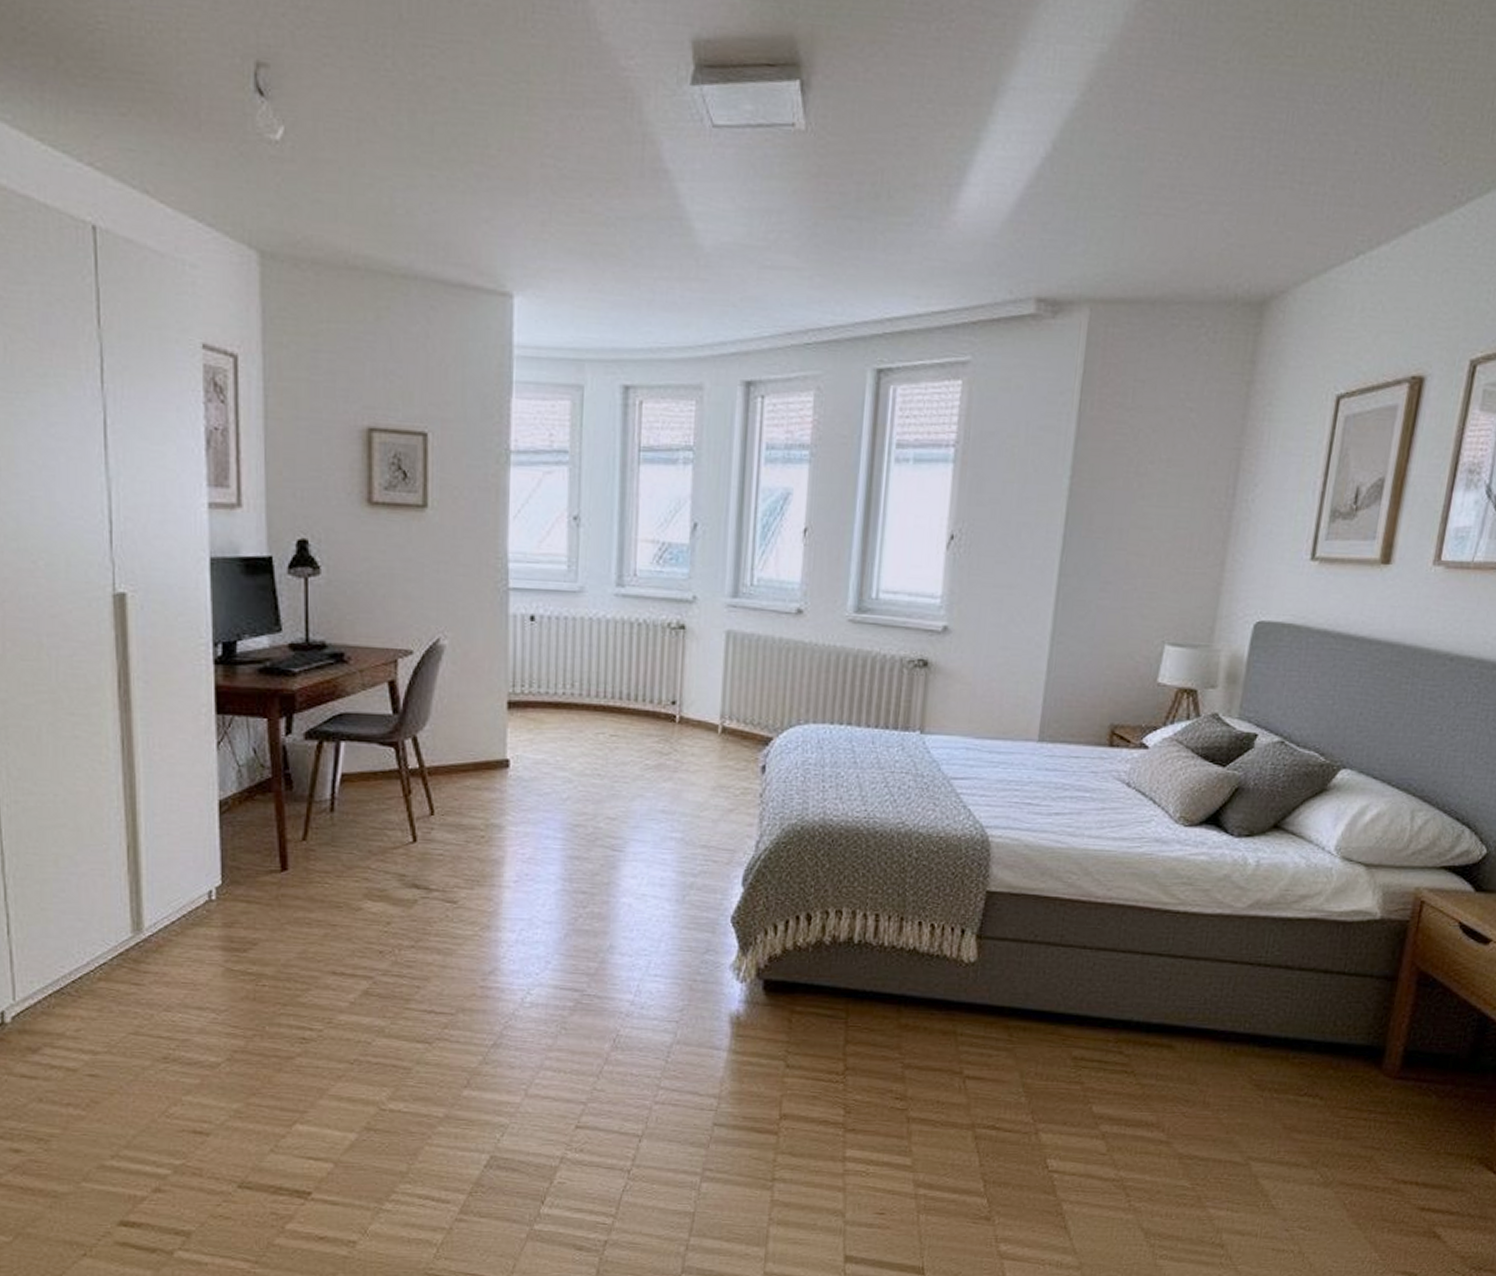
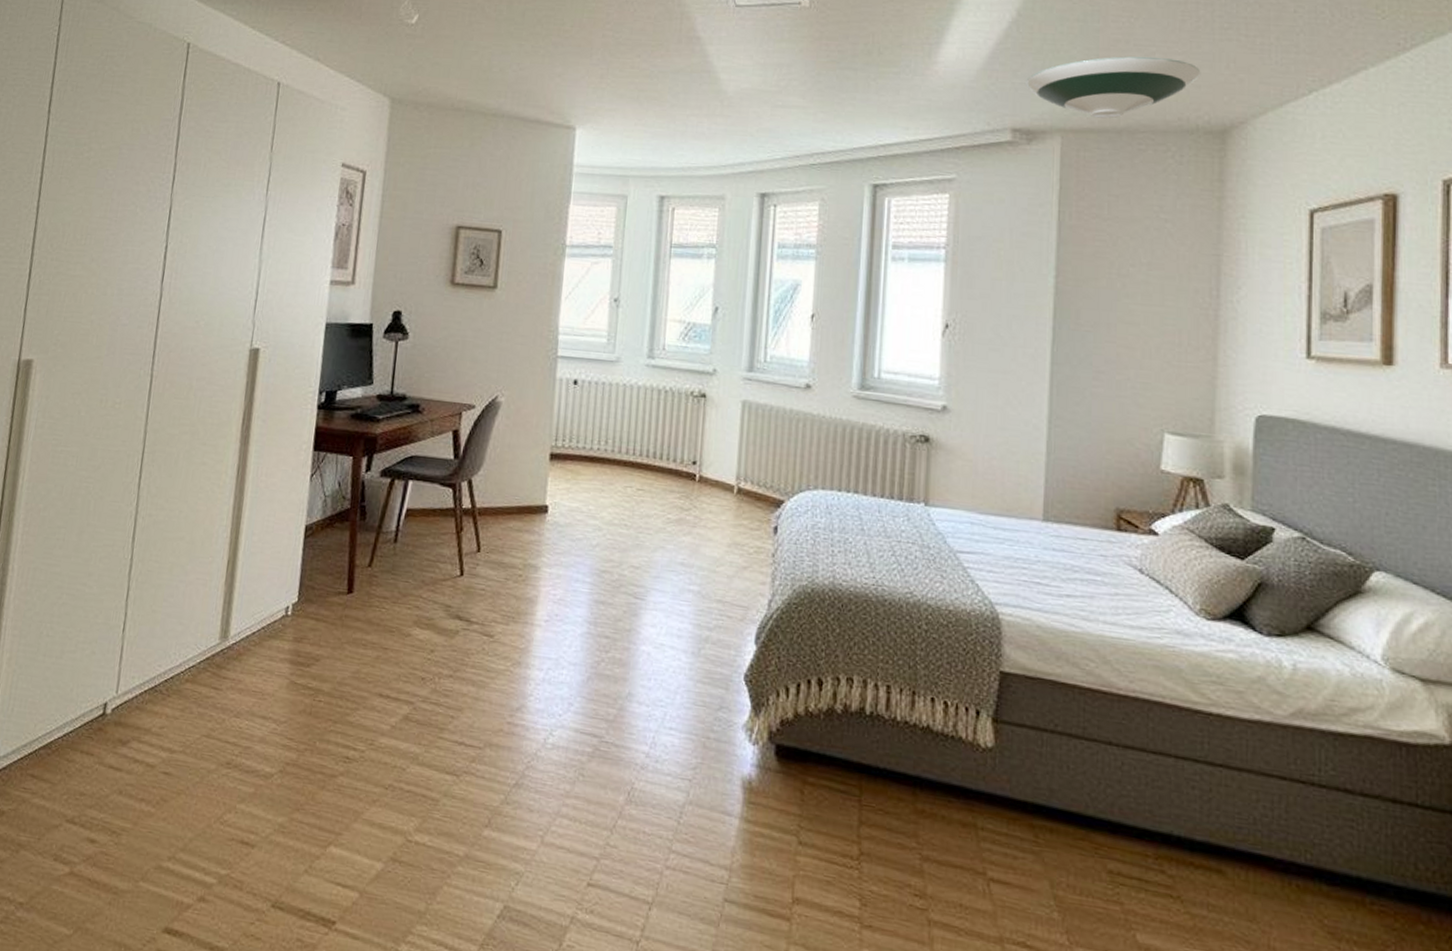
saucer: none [1055,206,1248,286] -> present [1026,56,1201,119]

